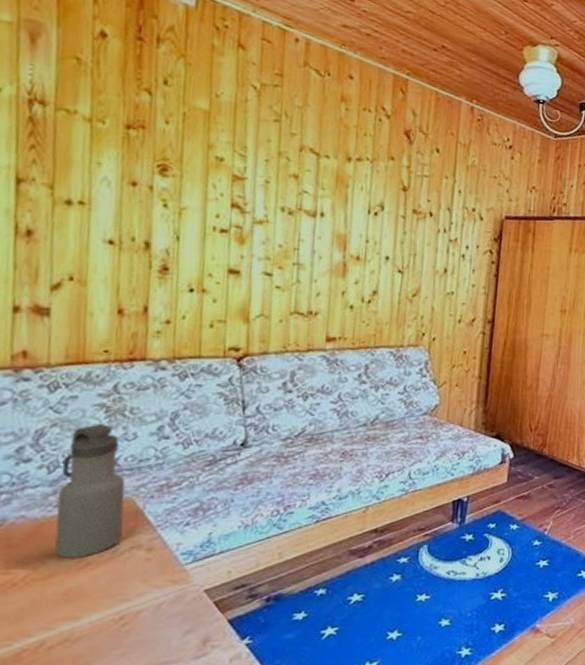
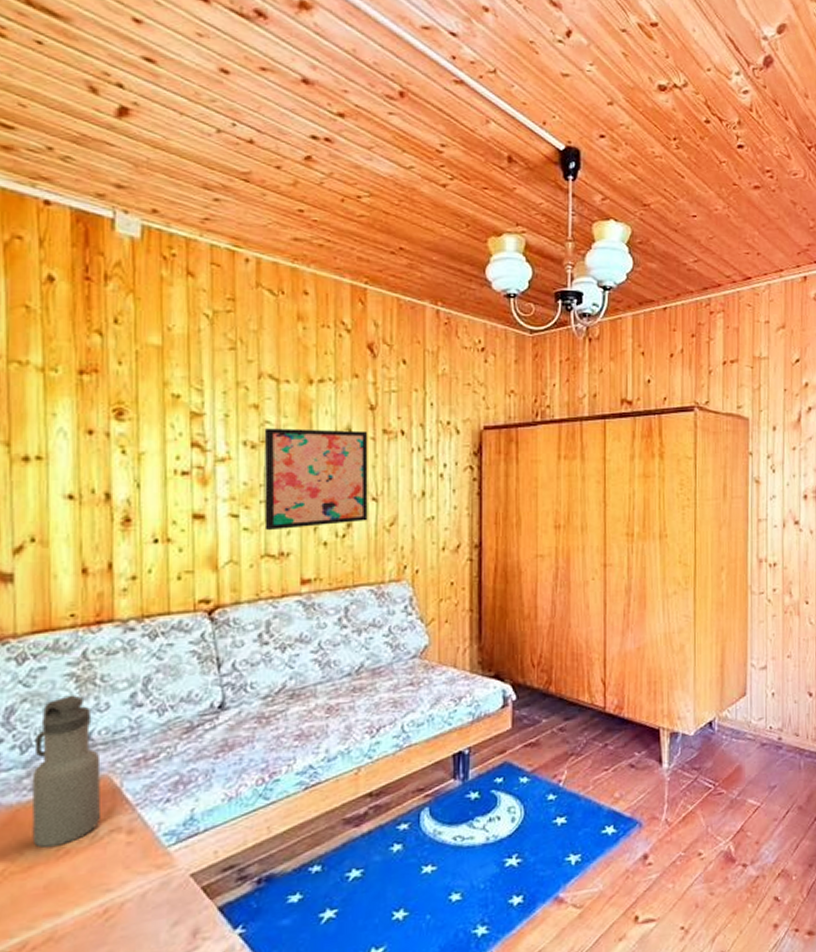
wall art: none [295,197,399,291] -> present [264,428,368,531]

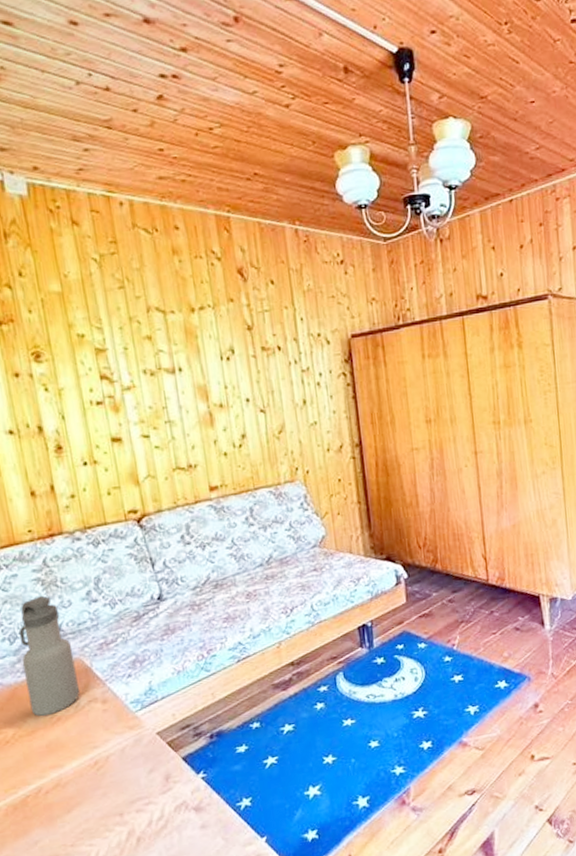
wall art: present [264,428,368,531] -> none [159,349,259,447]

